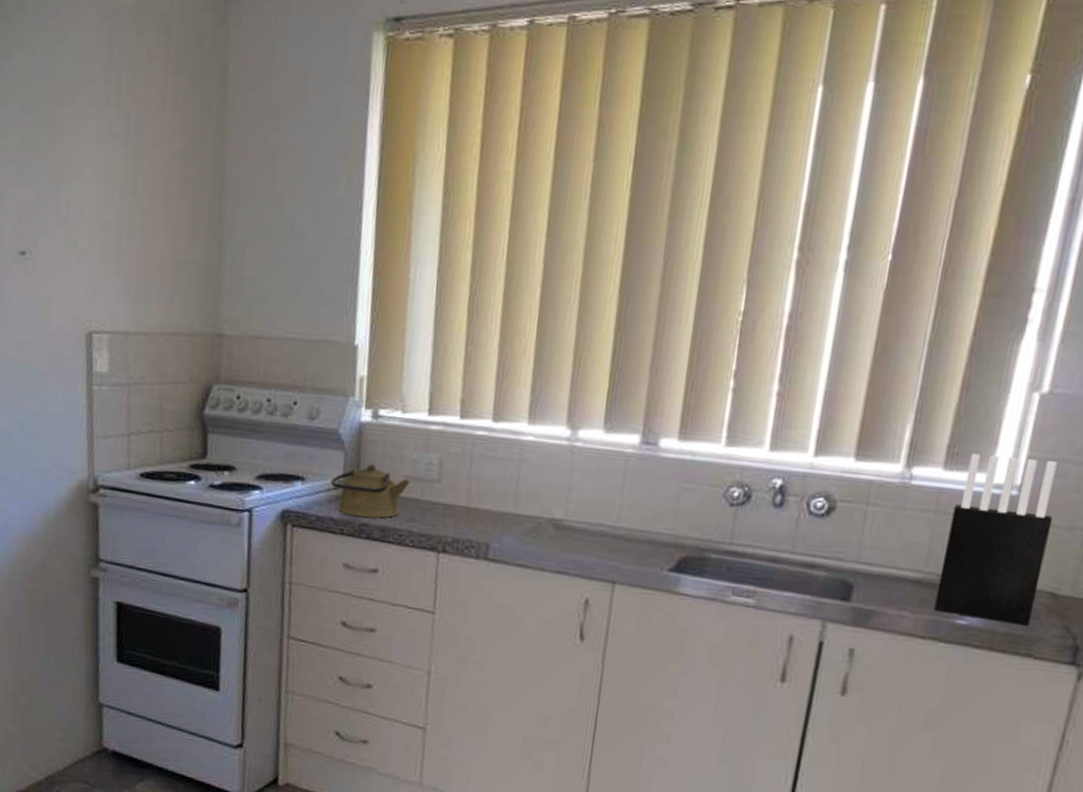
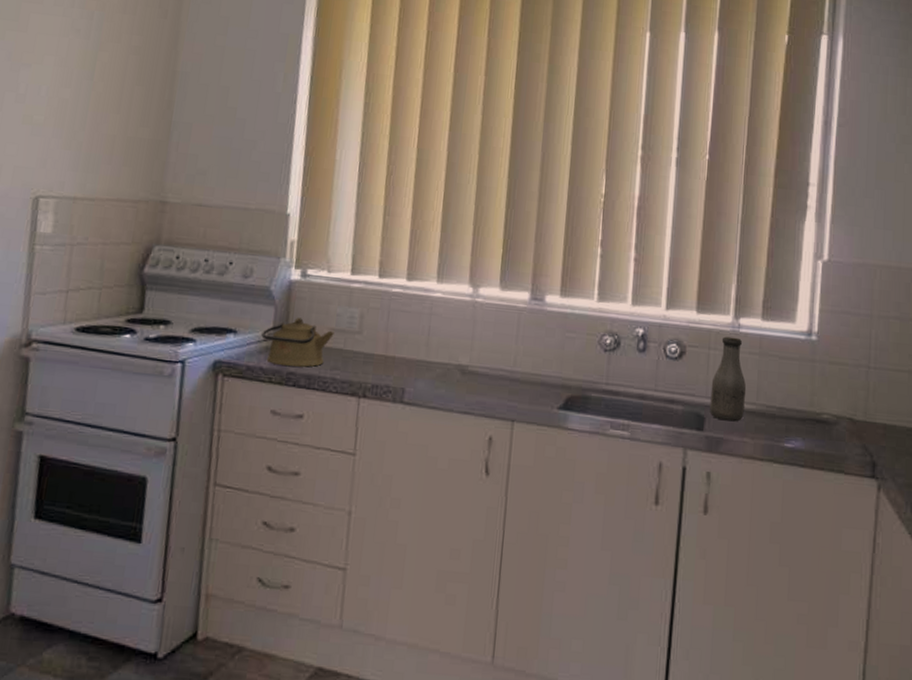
bottle: none [860,489,914,592] -> present [709,336,747,422]
knife block: present [934,453,1057,626] -> none [767,307,844,447]

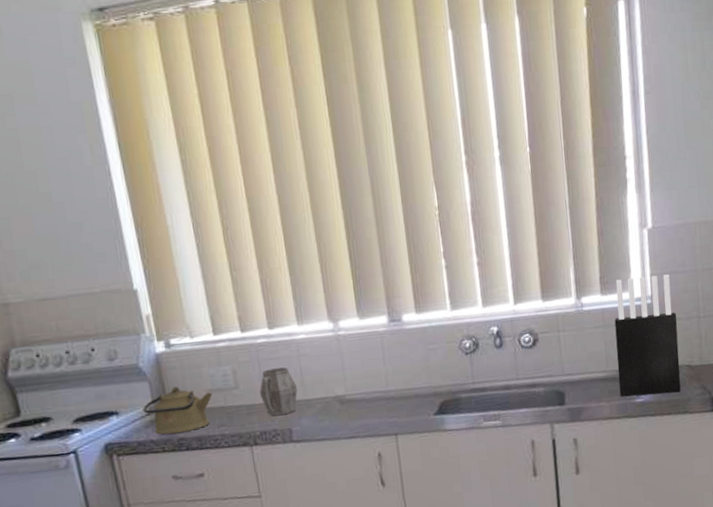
mug: none [381,321,421,372] -> present [259,367,298,416]
bottle: present [709,336,747,422] -> none [565,316,598,392]
knife block: none [767,307,844,447] -> present [614,274,681,397]

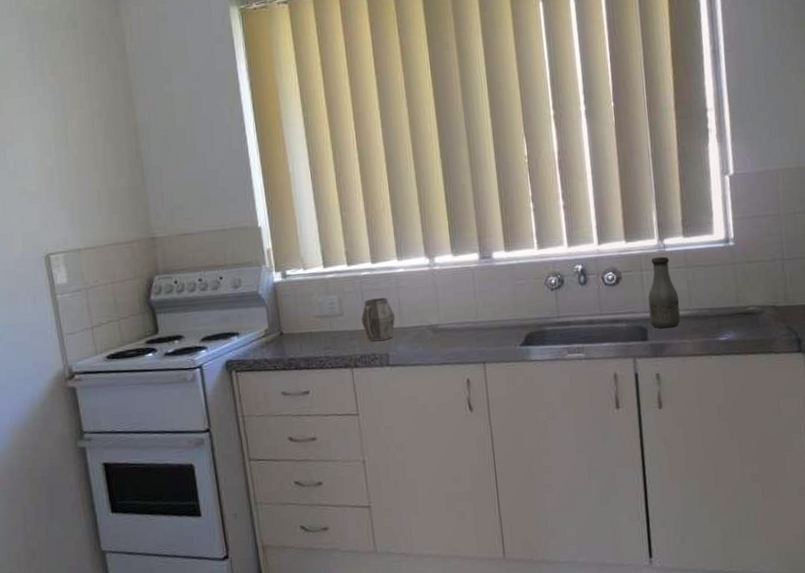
kettle: present [143,386,213,435] -> none [260,312,320,355]
bottle: none [565,316,598,392] -> present [648,256,680,329]
knife block: present [614,274,681,397] -> none [697,218,766,335]

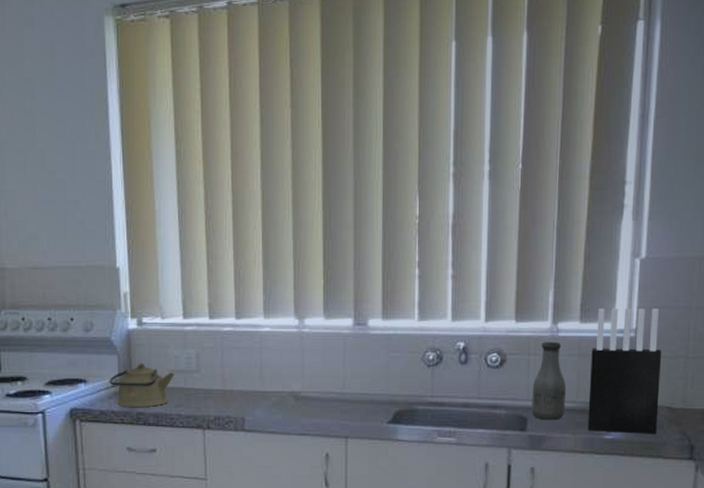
kettle: none [260,312,320,355] -> present [109,363,174,408]
mug: present [361,298,395,342] -> none [218,357,255,404]
knife block: none [697,218,766,335] -> present [588,308,662,434]

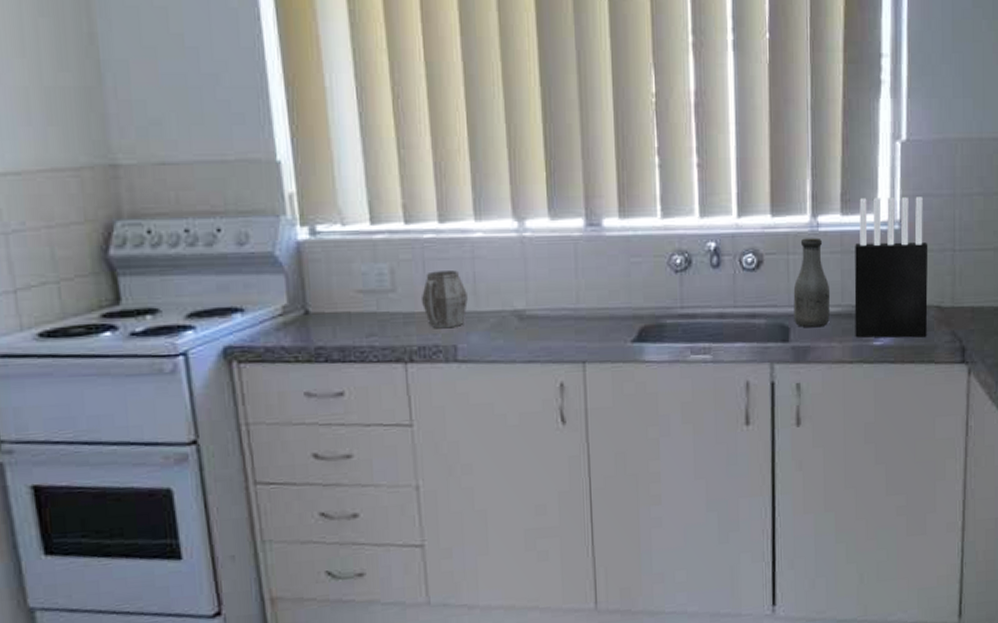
kettle: present [109,363,174,408] -> none [275,283,363,342]
mug: none [218,357,255,404] -> present [420,270,468,329]

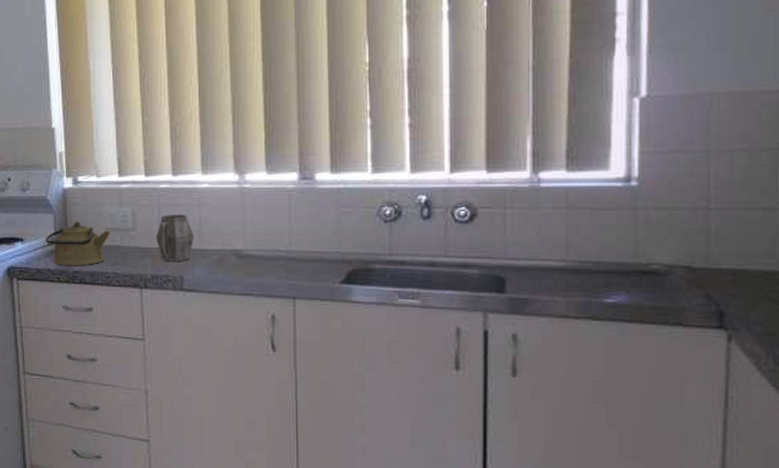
kettle: none [275,283,363,342] -> present [45,221,110,266]
bottle: present [793,238,831,328] -> none [510,193,553,281]
knife block: present [854,197,928,338] -> none [581,153,675,298]

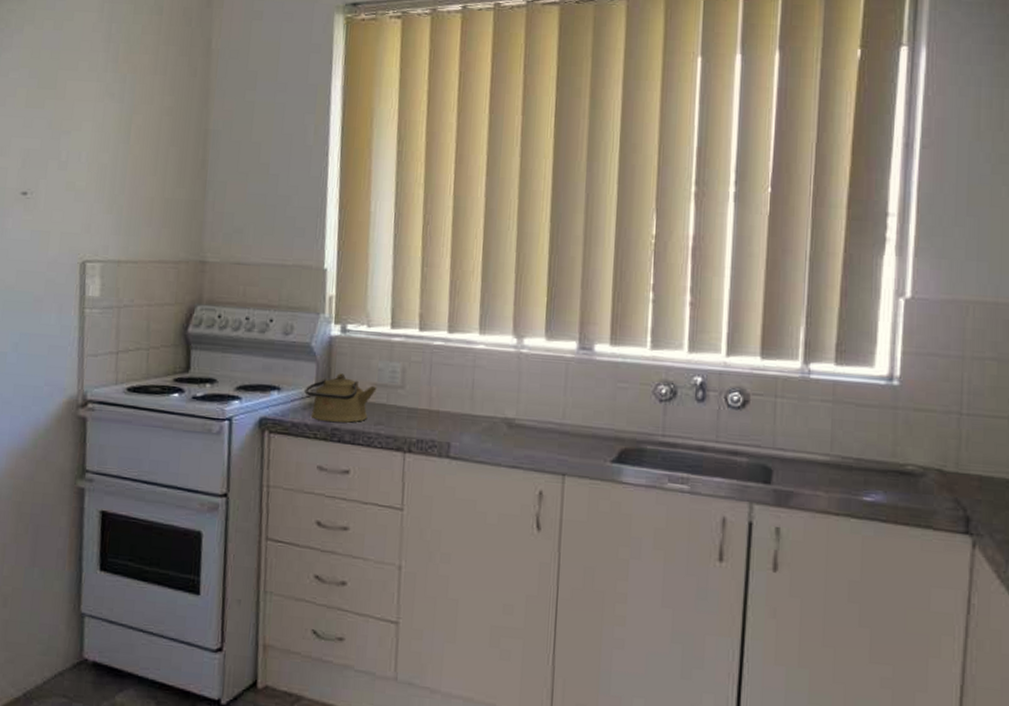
mug: present [155,215,194,262] -> none [424,374,465,427]

